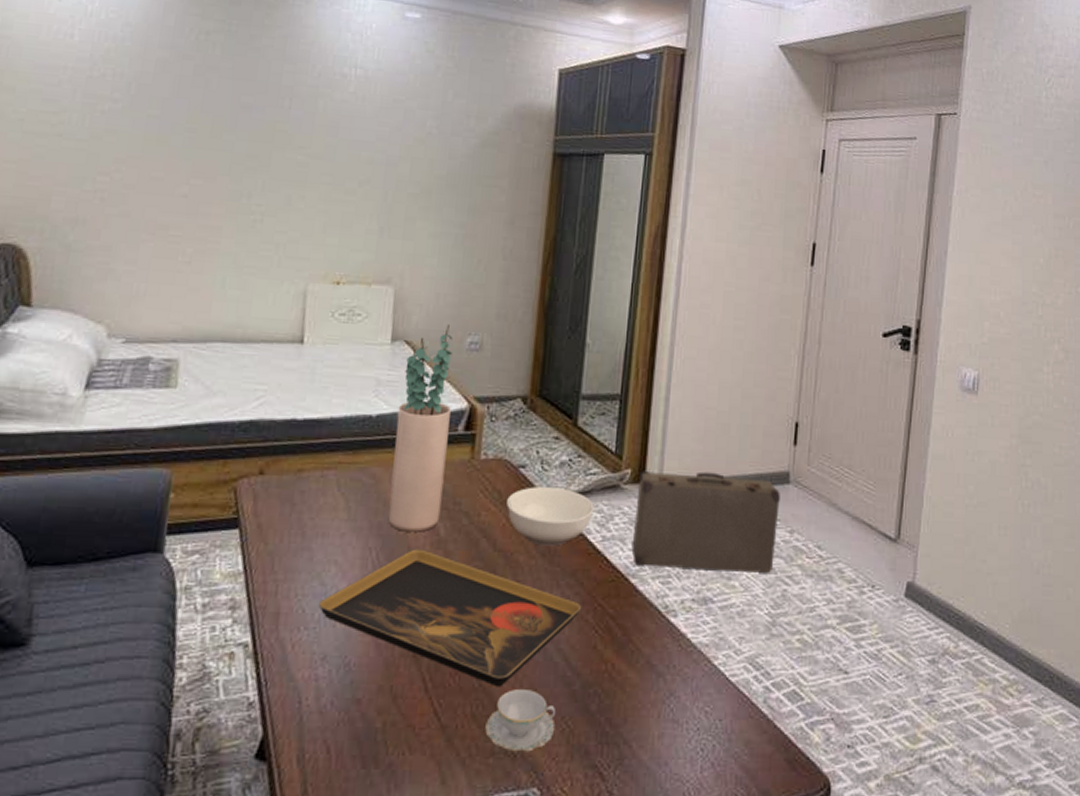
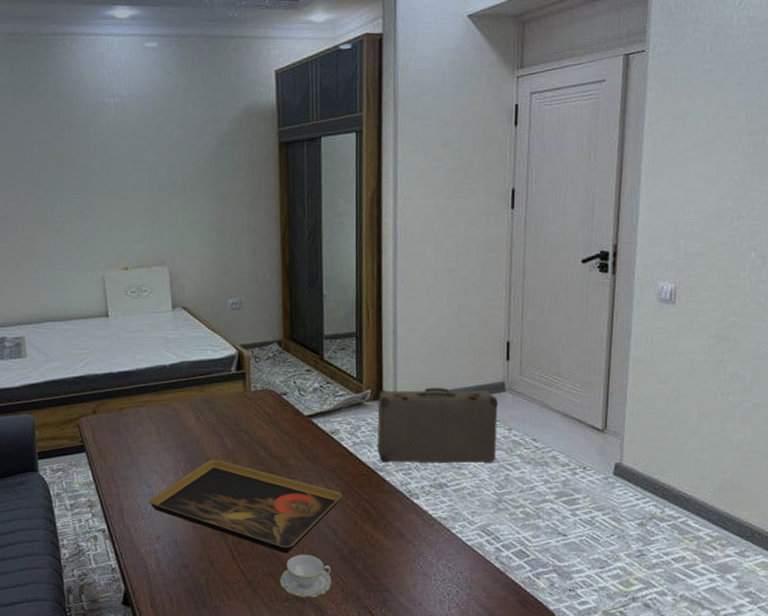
vase: present [387,324,453,532] -> none [184,291,227,447]
bowl: present [506,487,594,546] -> none [275,408,344,452]

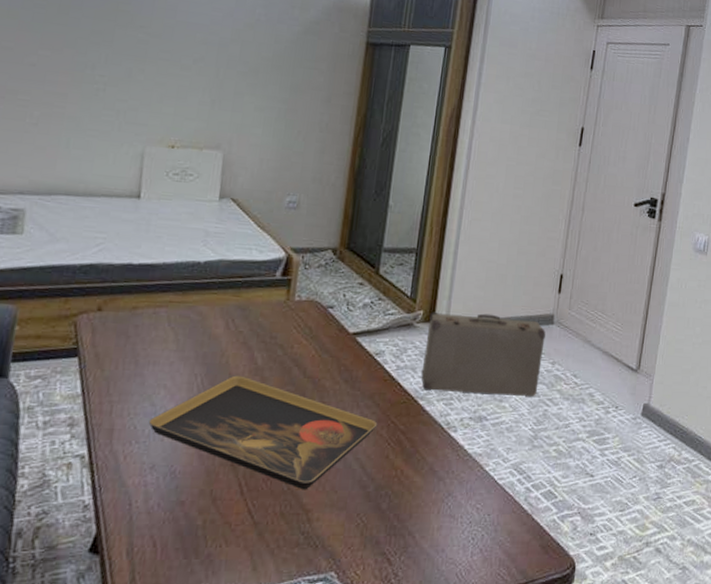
teacup: present [280,555,332,598] -> none [292,492,353,543]

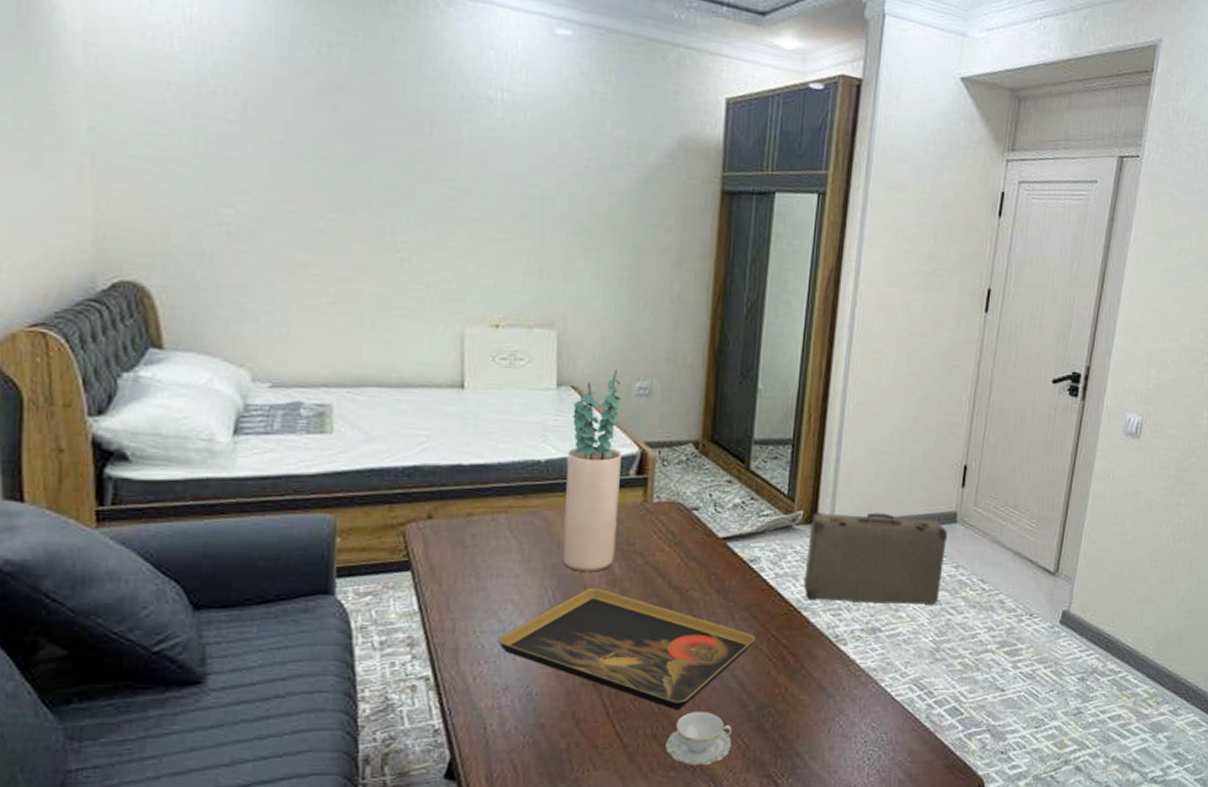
vase: none [212,185,274,361] -> present [562,369,622,572]
teacup: none [292,492,353,543] -> present [665,712,733,766]

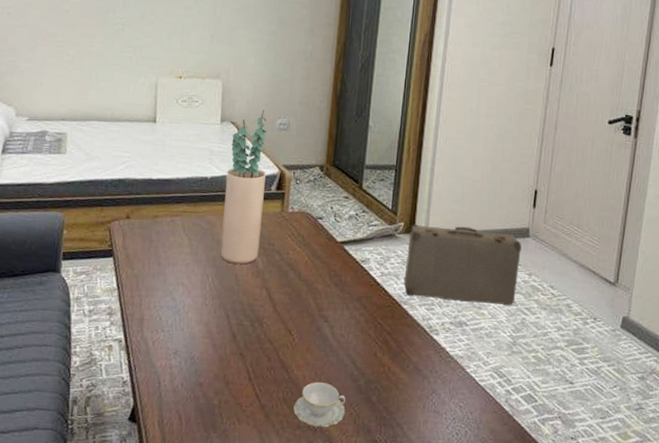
decorative tray: present [497,587,756,711] -> none [171,276,366,380]

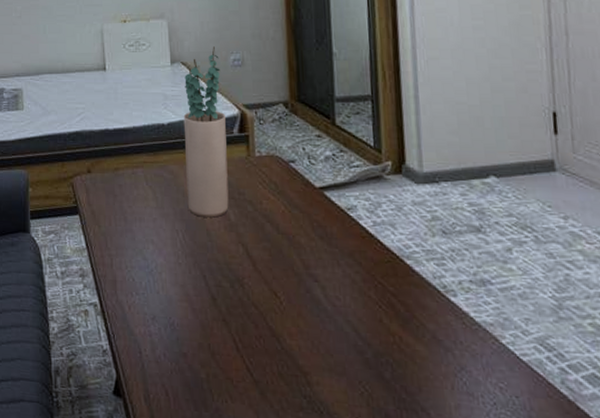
teacup: present [293,382,346,428] -> none [292,354,355,410]
suitcase: present [403,223,522,305] -> none [400,162,551,258]

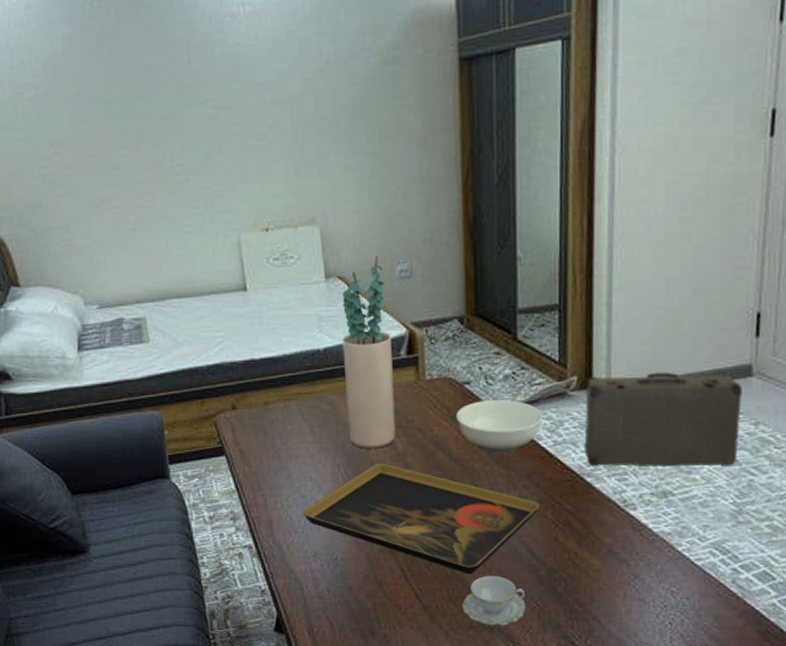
decorative tray: none [144,231,364,351] -> present [302,463,540,575]
bowl: none [283,178,362,230] -> present [456,400,543,453]
teacup: none [292,354,355,410] -> present [462,576,526,626]
suitcase: none [400,162,551,258] -> present [584,372,742,466]

